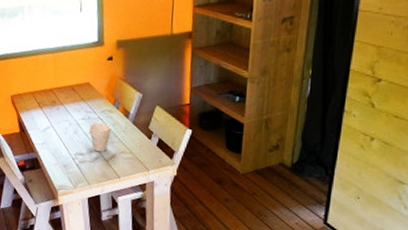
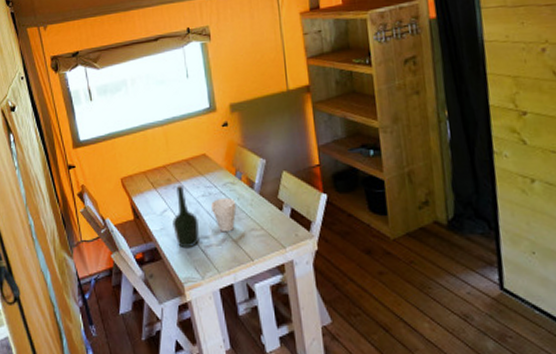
bottle: none [53,107,76,162] -> present [172,184,199,249]

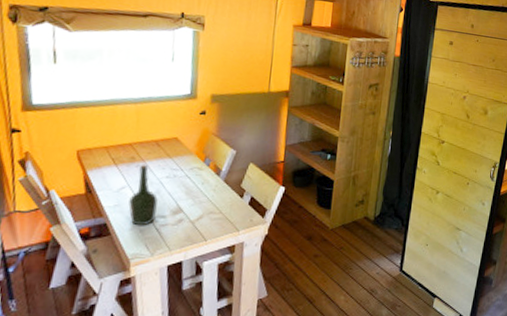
cup: present [211,197,237,233] -> none [174,181,200,214]

